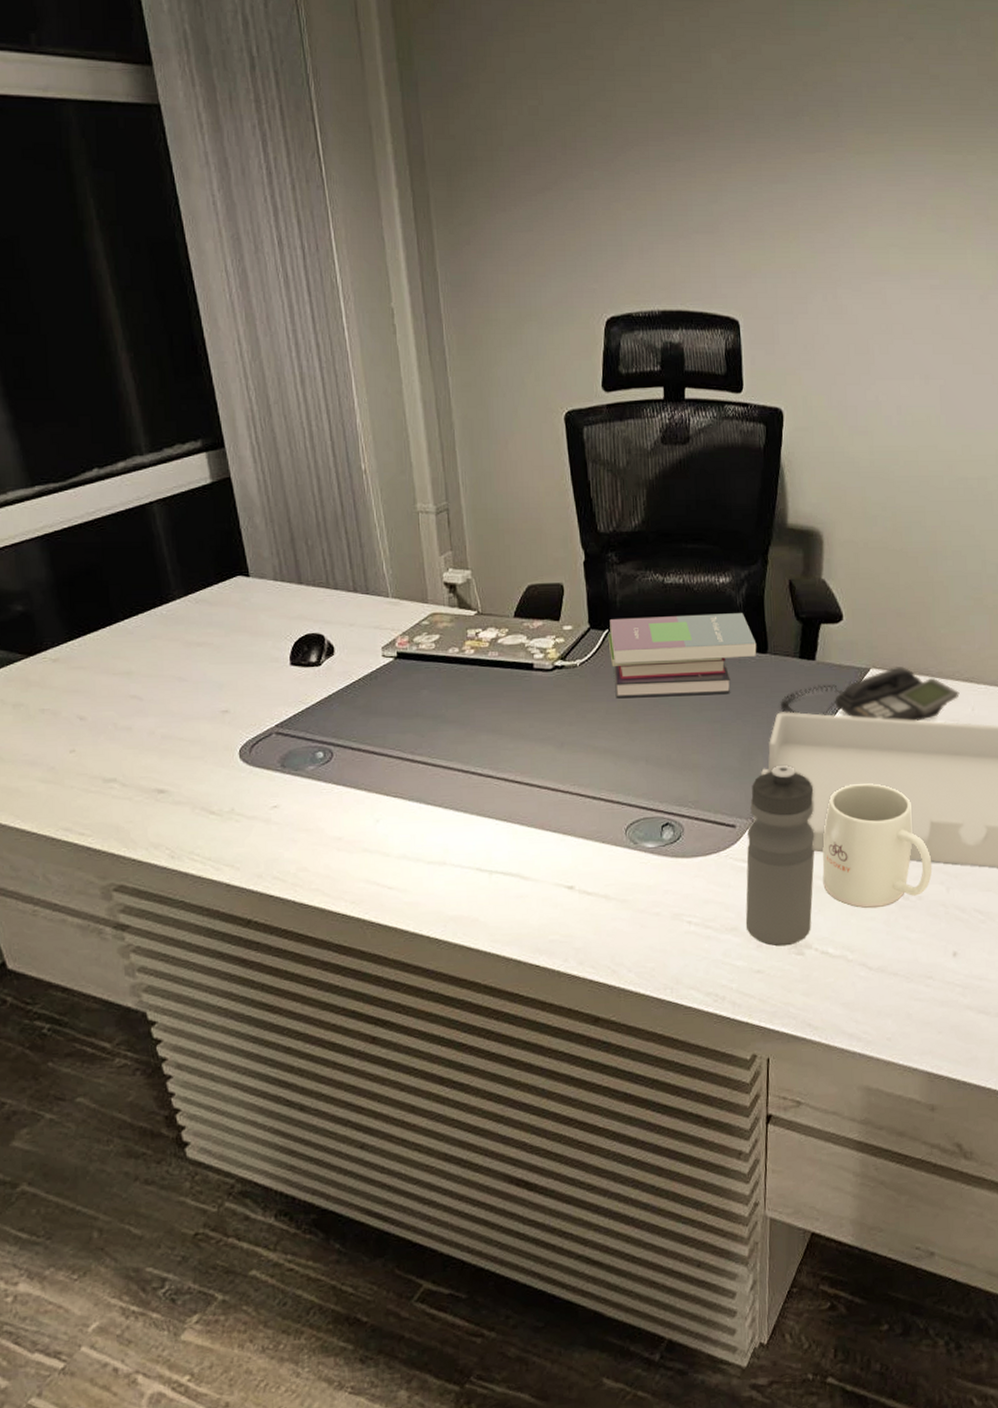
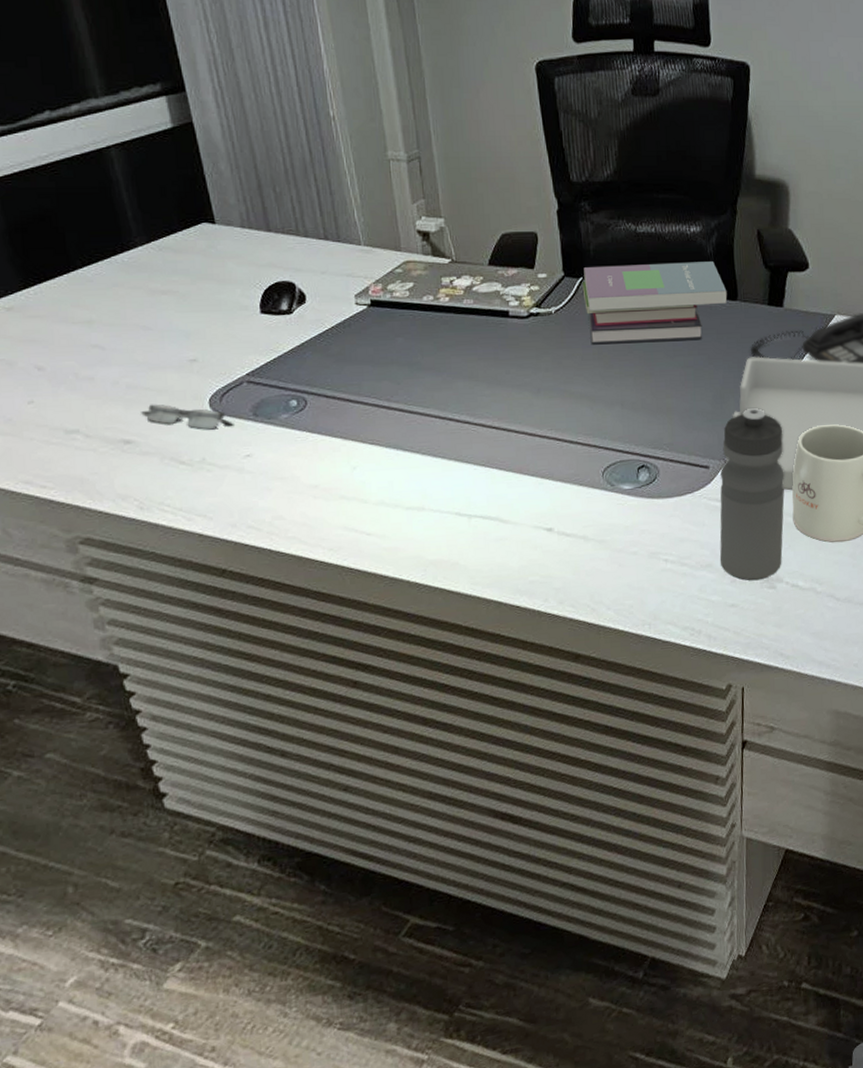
glasses: none [175,754,263,781] -> present [141,404,234,430]

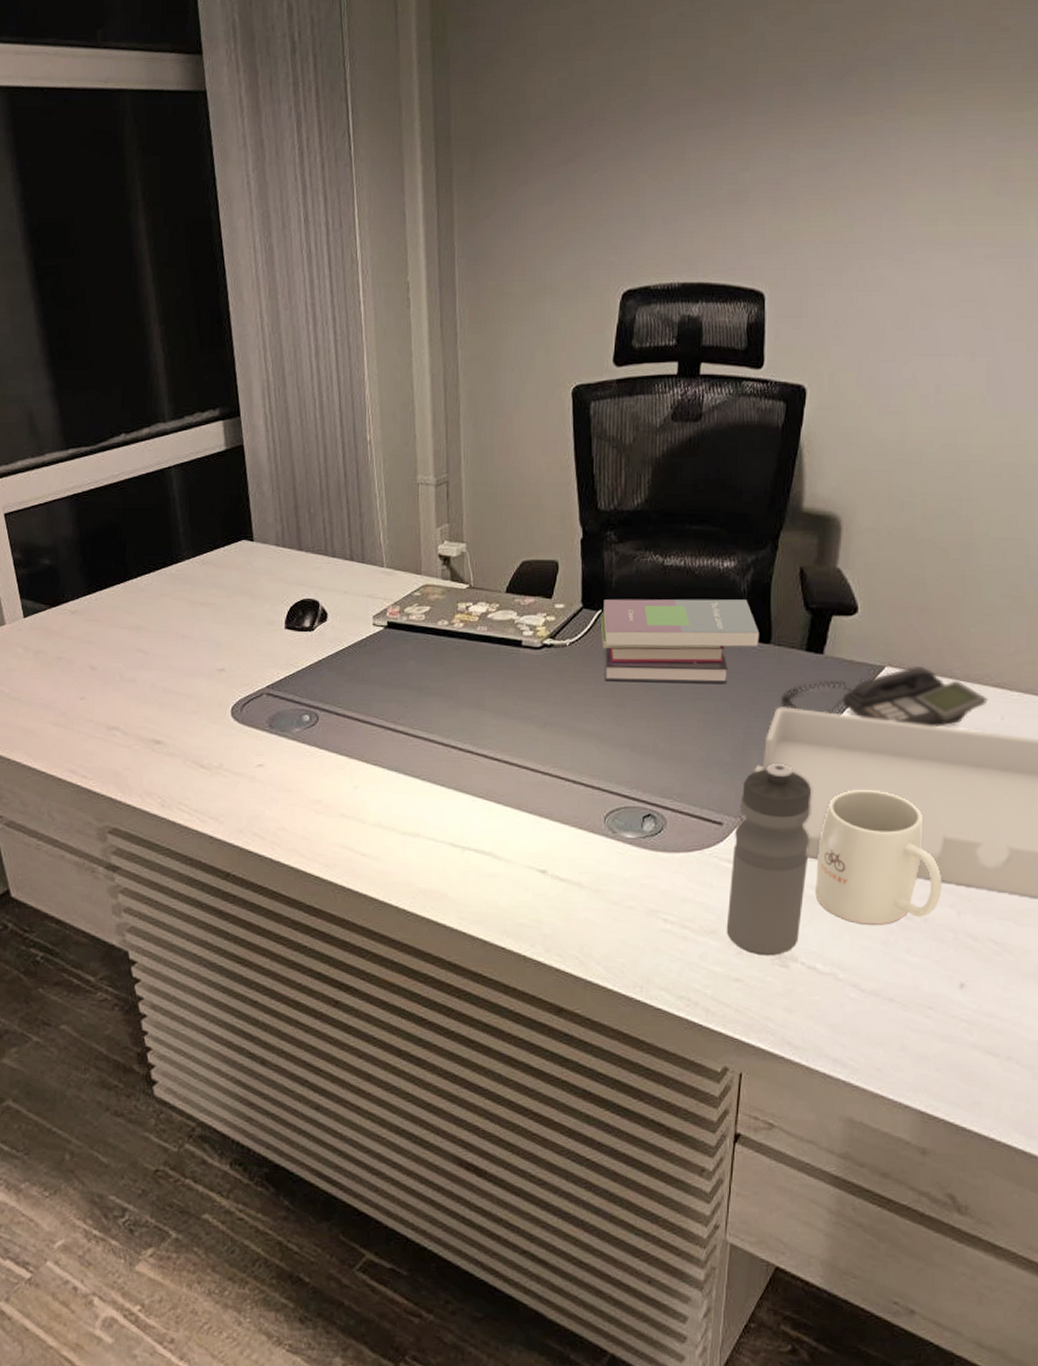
glasses: present [141,404,234,430] -> none [172,708,251,737]

